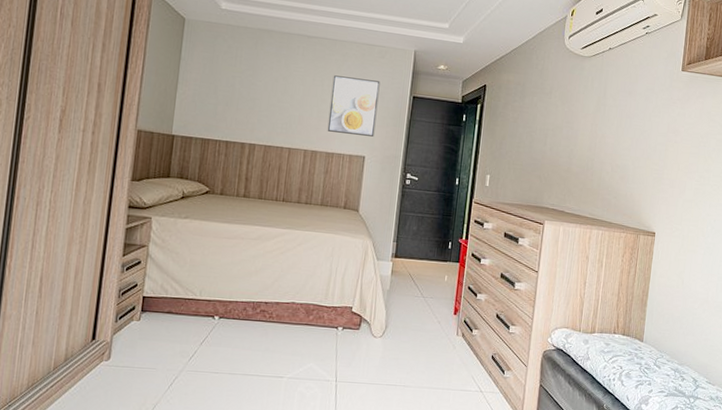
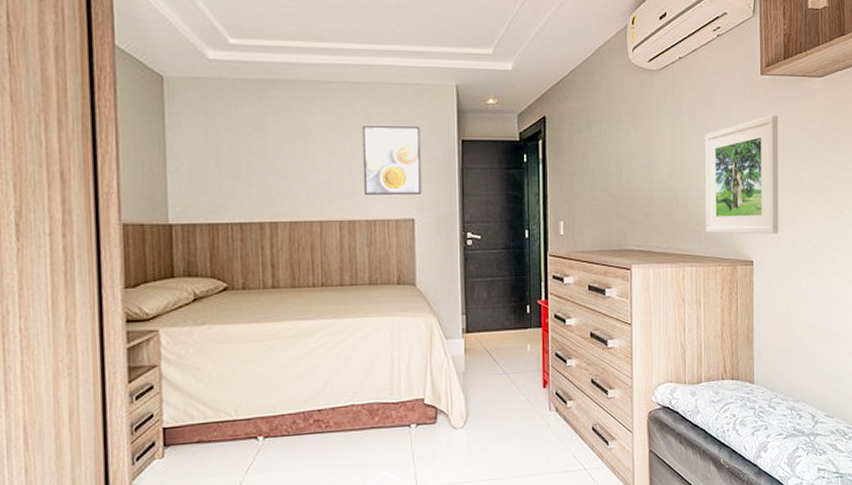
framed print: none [615,107,694,212] -> present [705,115,779,235]

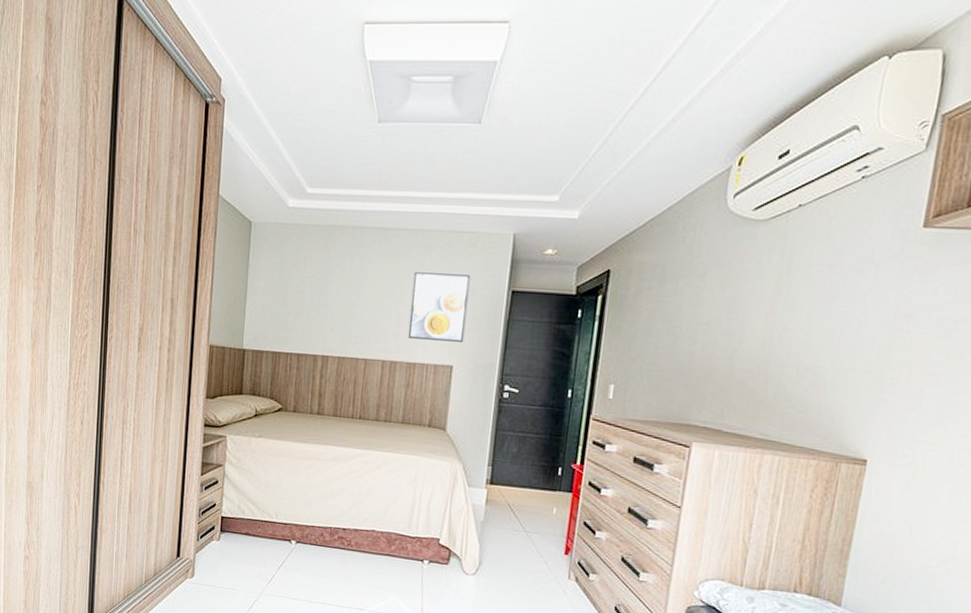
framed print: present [705,115,779,235] -> none [801,280,943,432]

